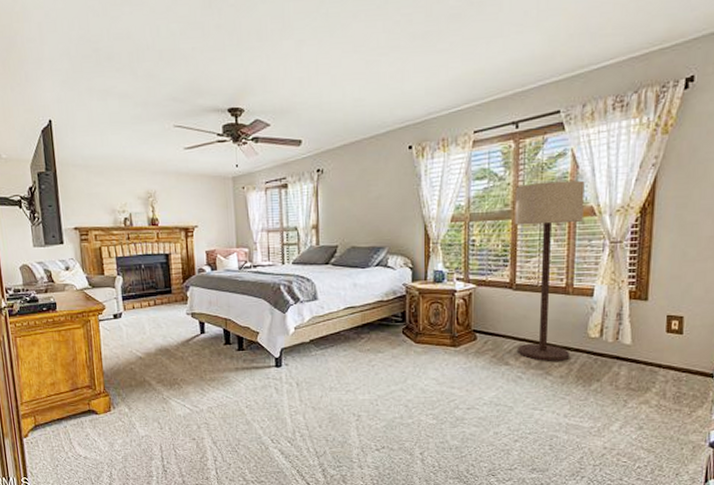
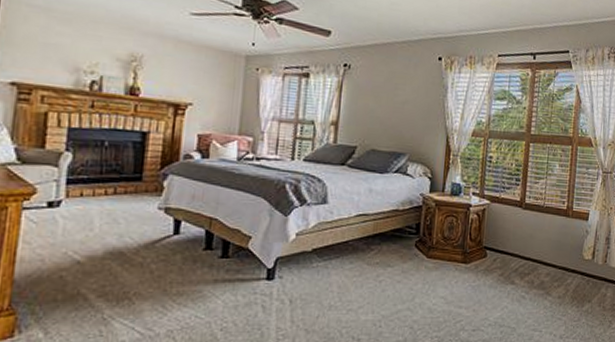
floor lamp: present [514,180,585,361] -> none [523,110,586,281]

